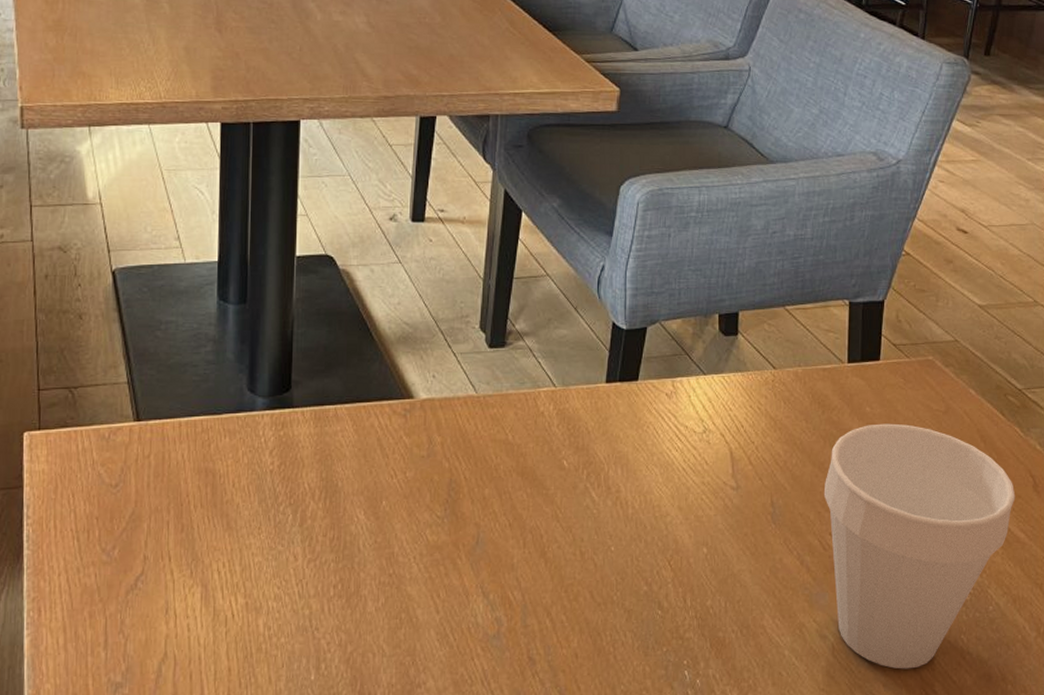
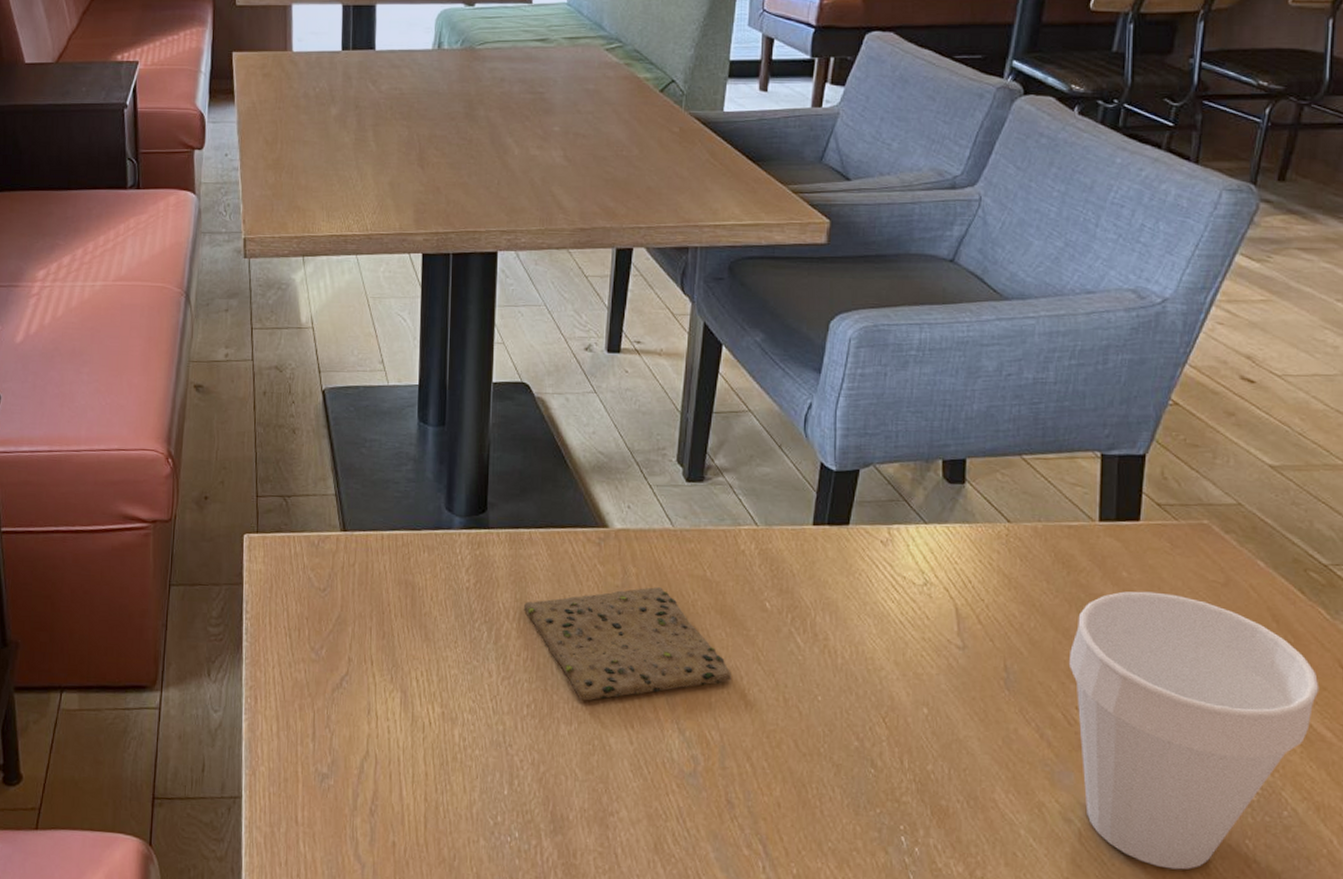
cookie: none [330,454,532,575] -> present [524,587,732,701]

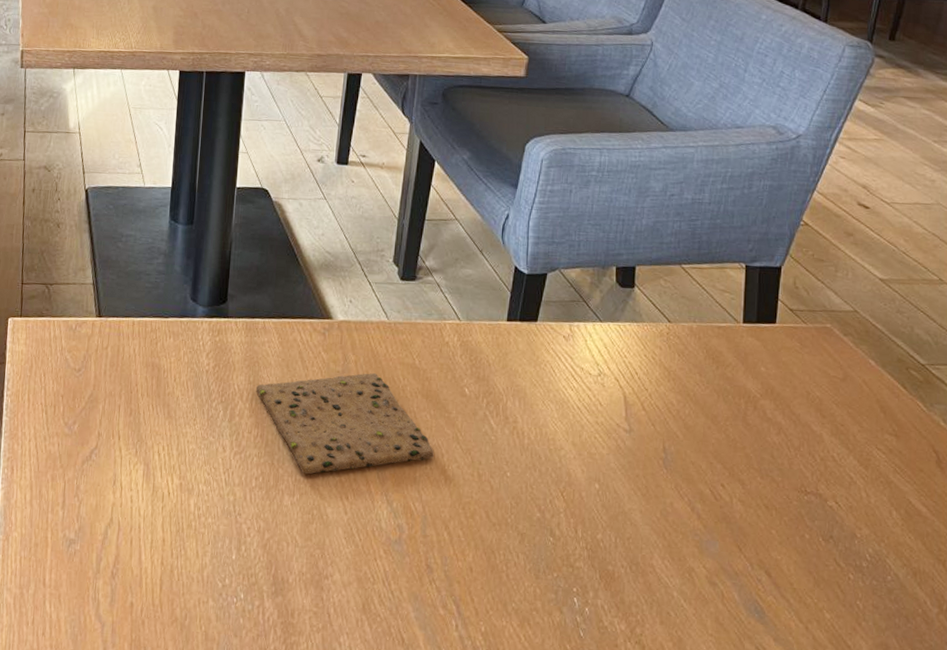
cup: present [1068,591,1319,870] -> none [716,384,917,627]

